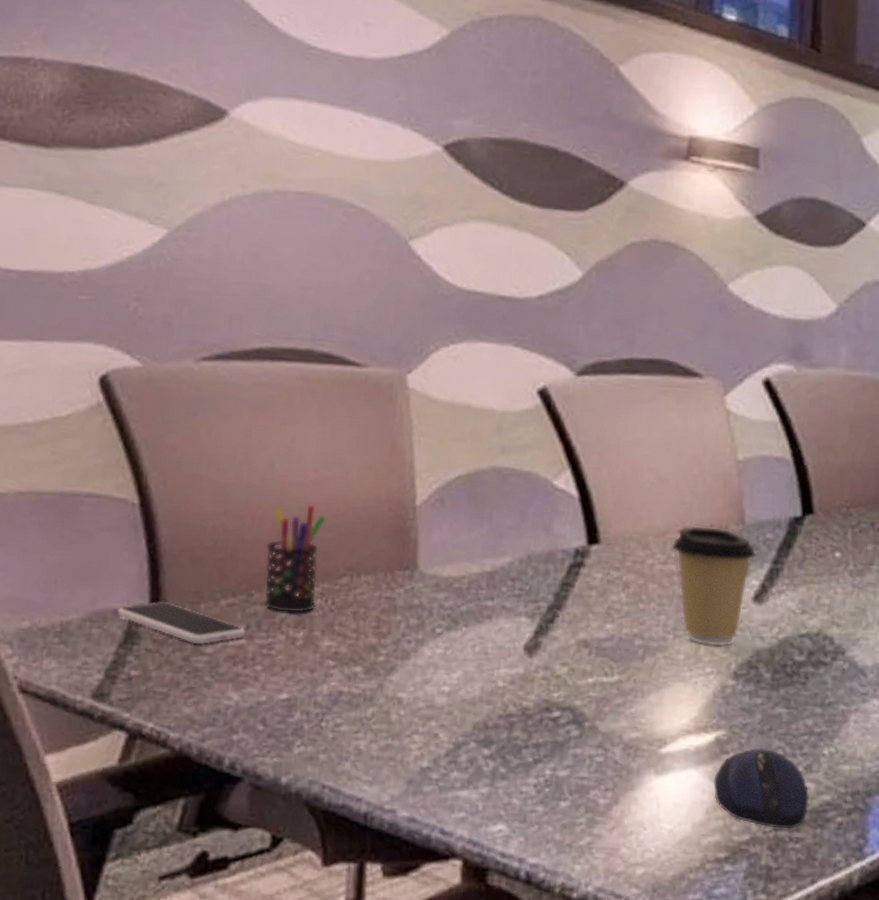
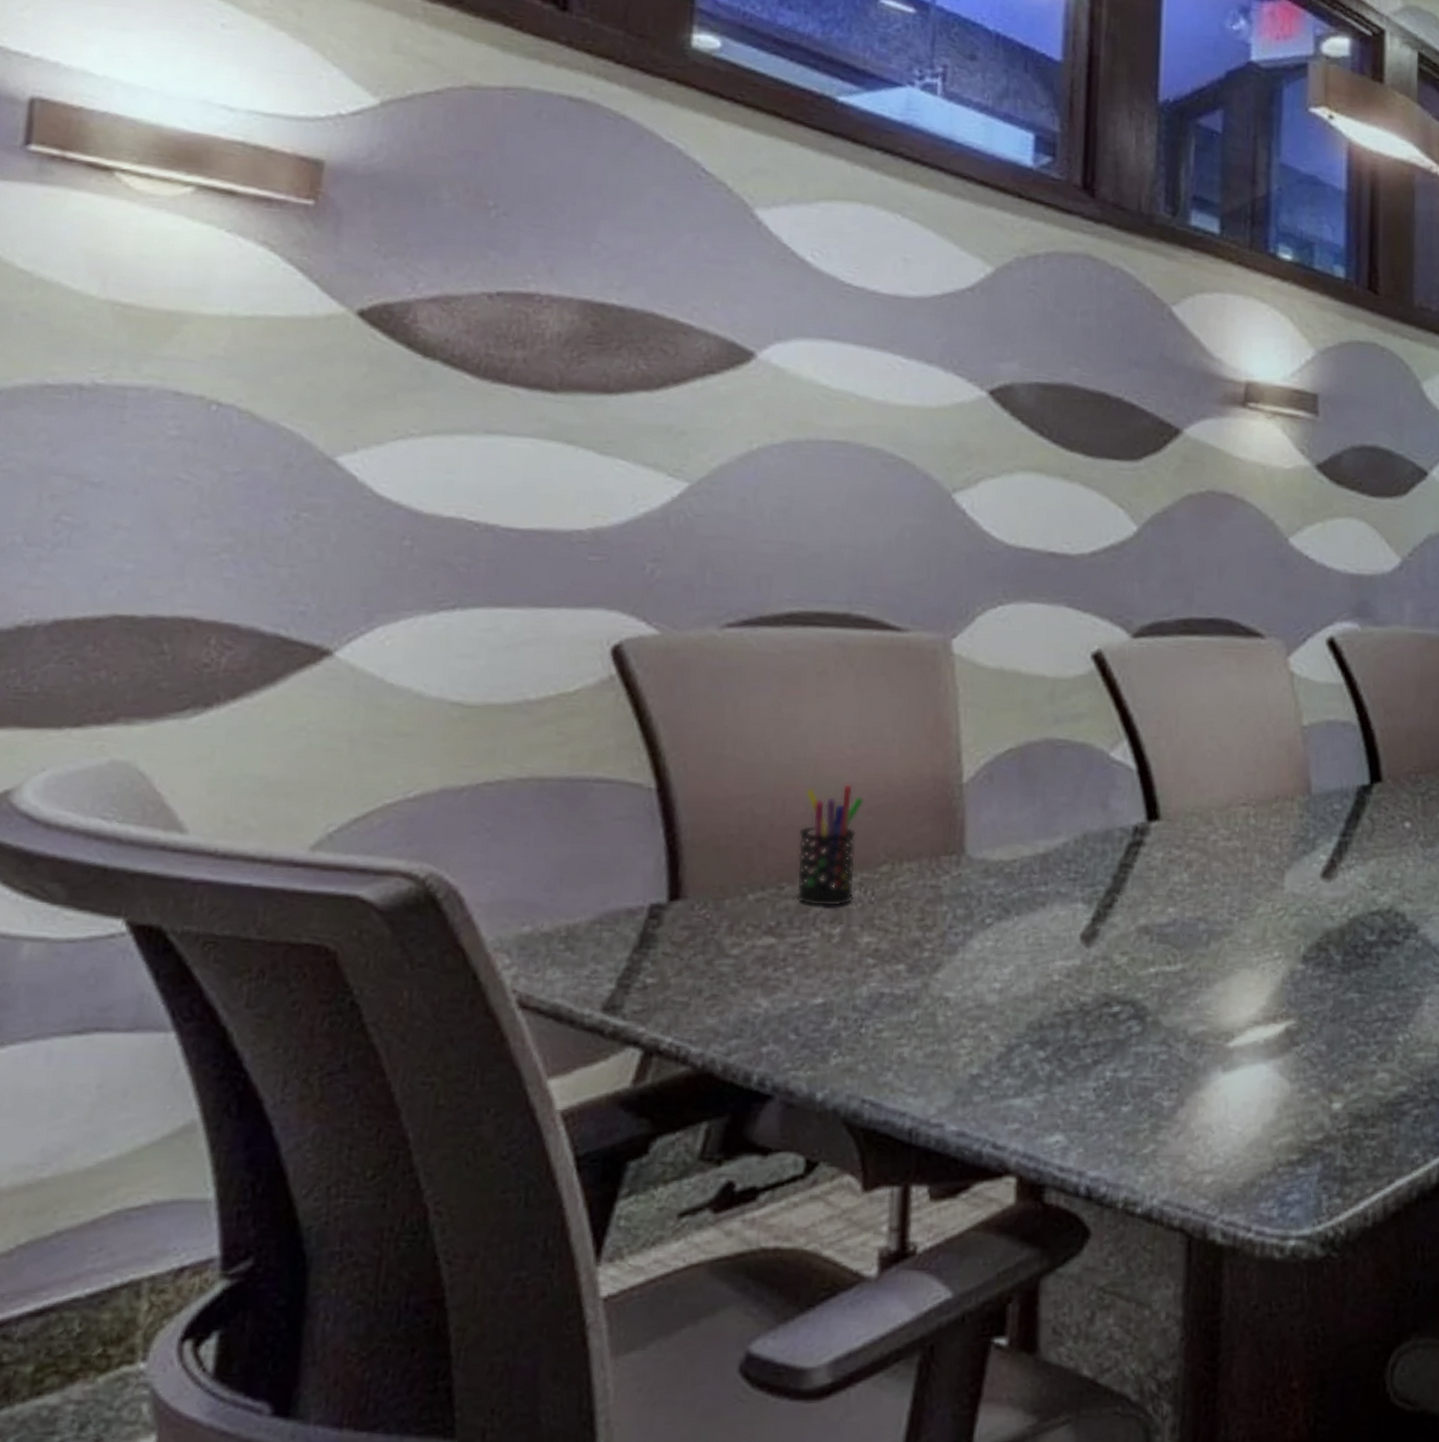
smartphone: present [118,602,245,644] -> none [632,899,775,945]
coffee cup: present [671,526,757,647] -> none [1235,797,1324,928]
computer mouse: present [713,747,810,829] -> none [1284,1037,1385,1125]

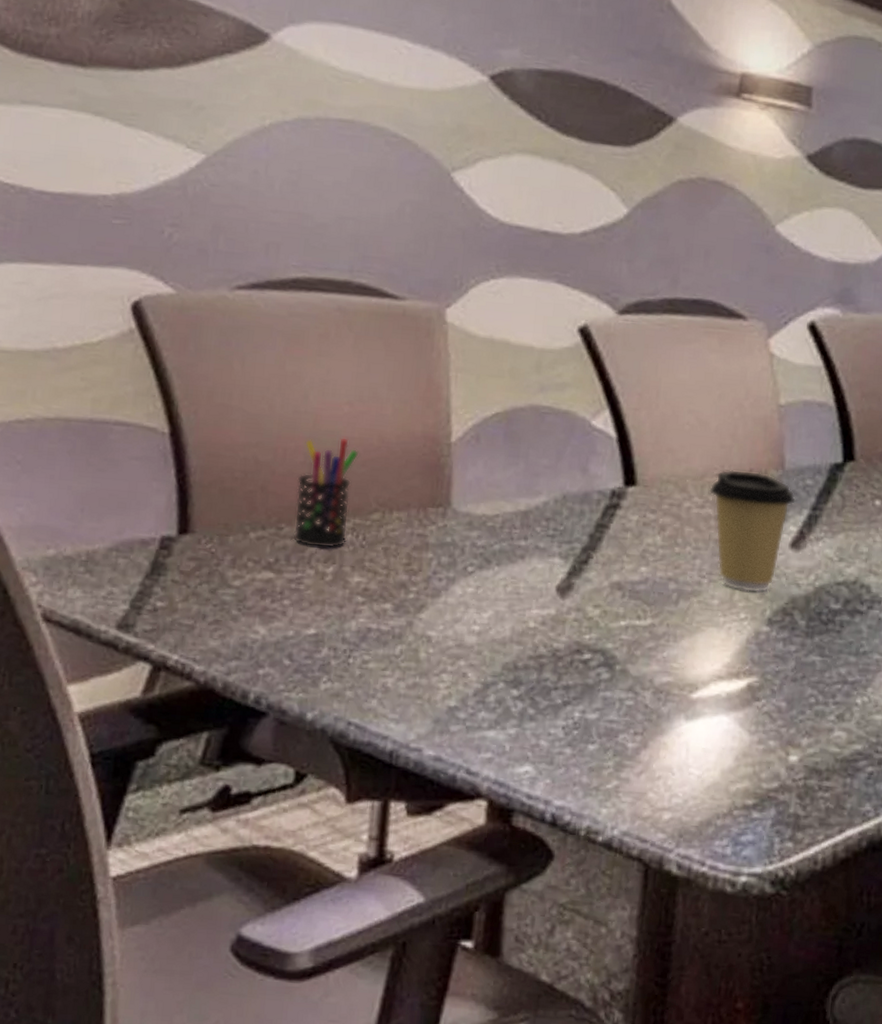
coffee cup: none [1235,797,1324,928] -> present [709,470,796,593]

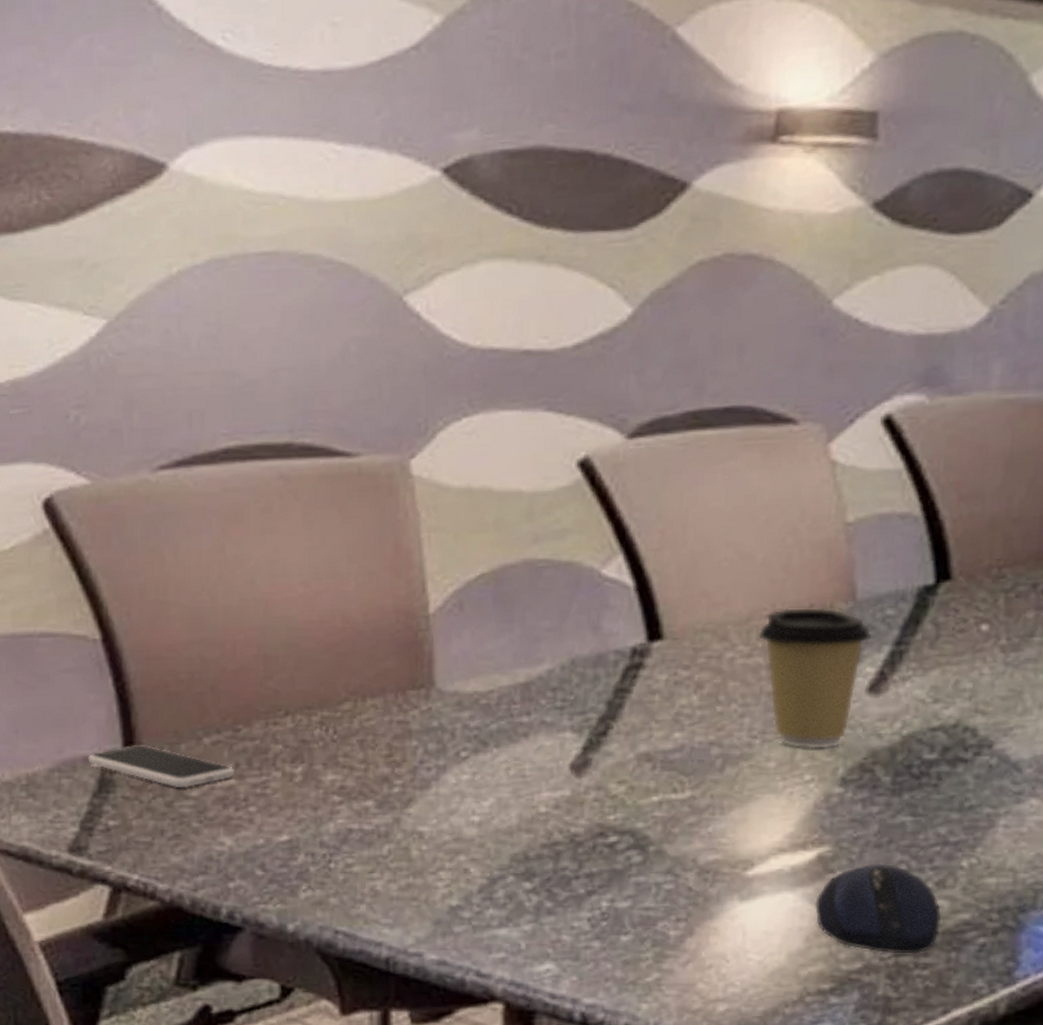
smartphone: none [145,533,274,577] -> present [88,745,234,787]
pen holder: present [293,436,359,549] -> none [251,621,320,747]
computer mouse: none [743,695,841,778] -> present [815,863,942,954]

